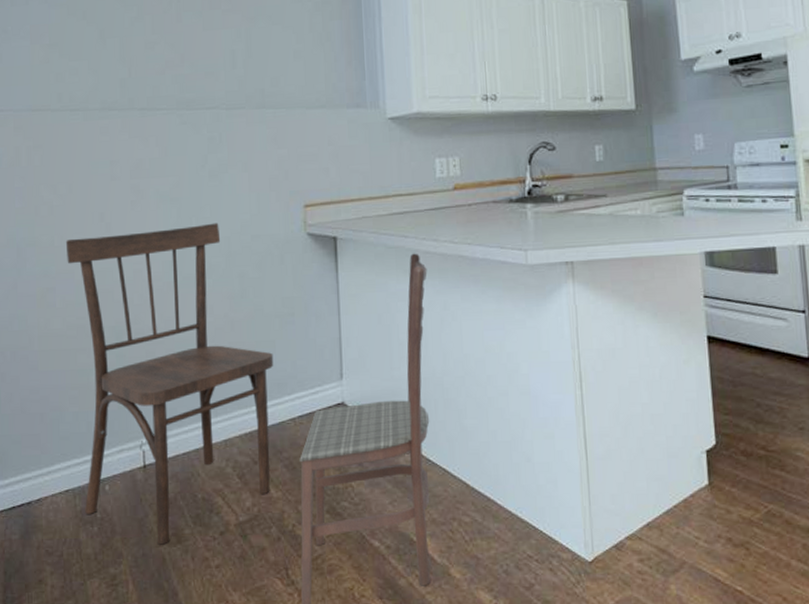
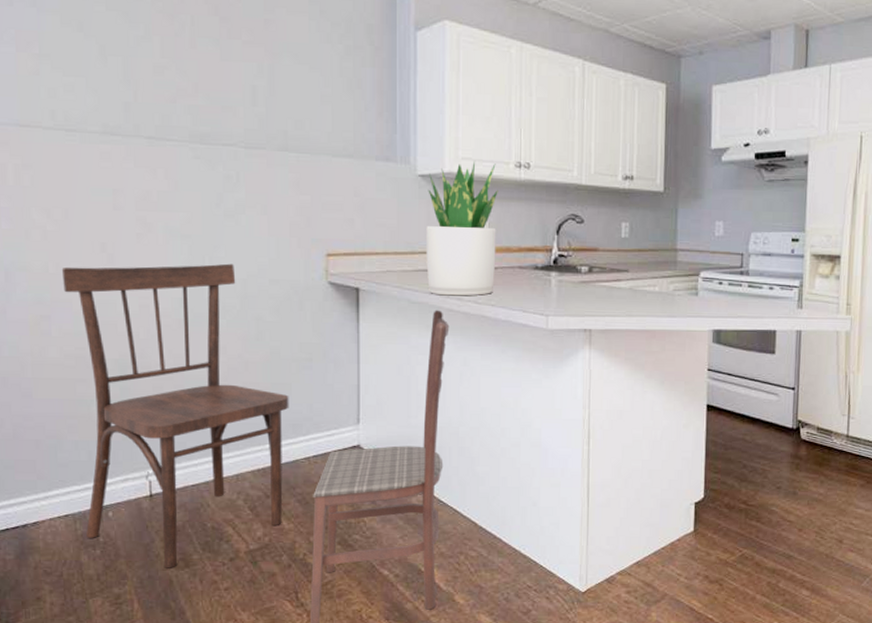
planter: none [398,98,470,238] -> present [426,160,498,296]

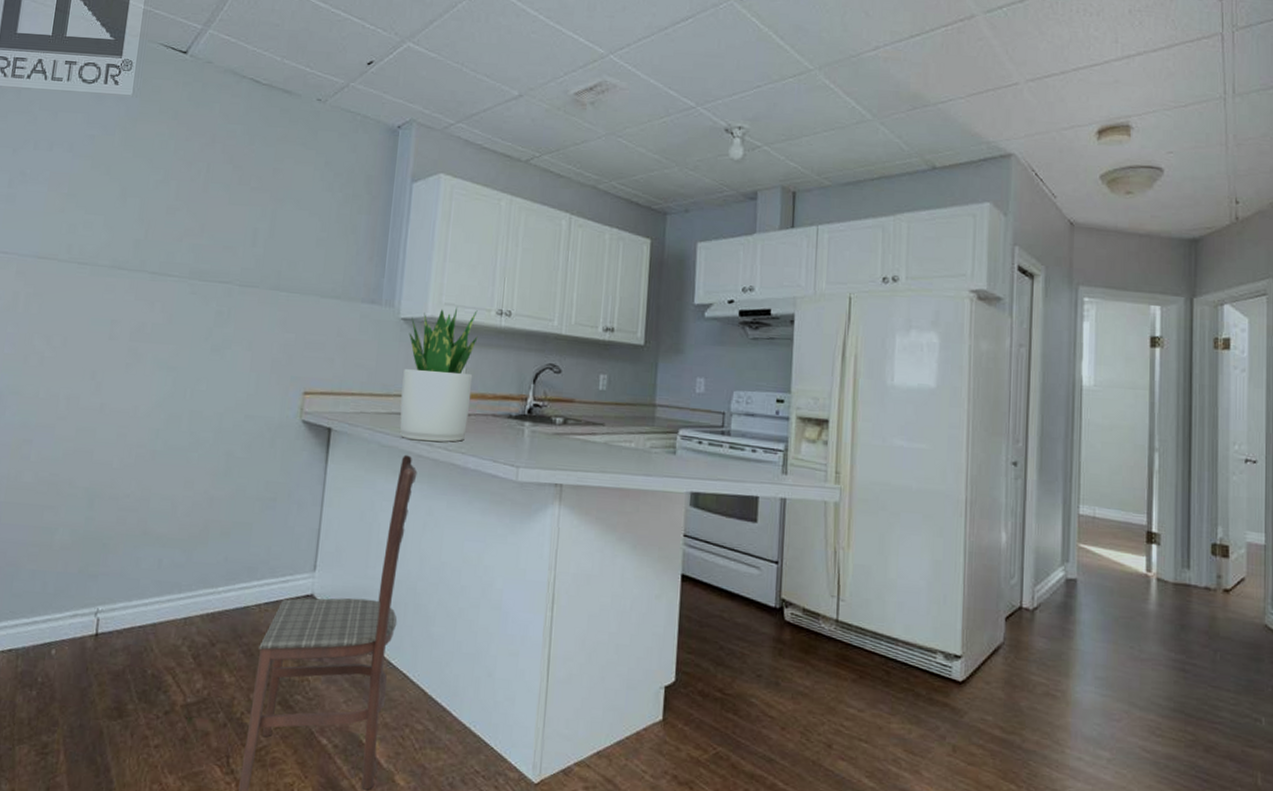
dining chair: present [61,263,289,568] -> none [24,393,249,718]

